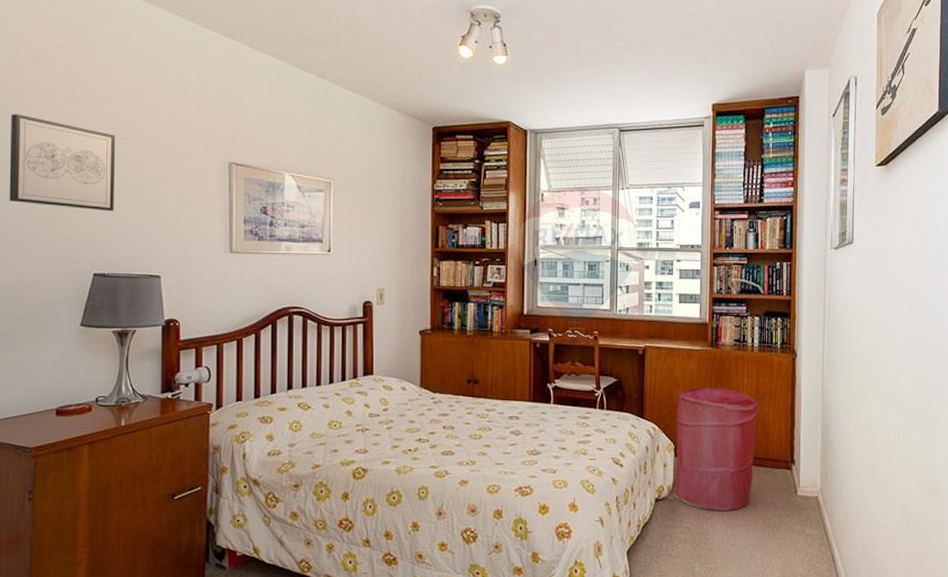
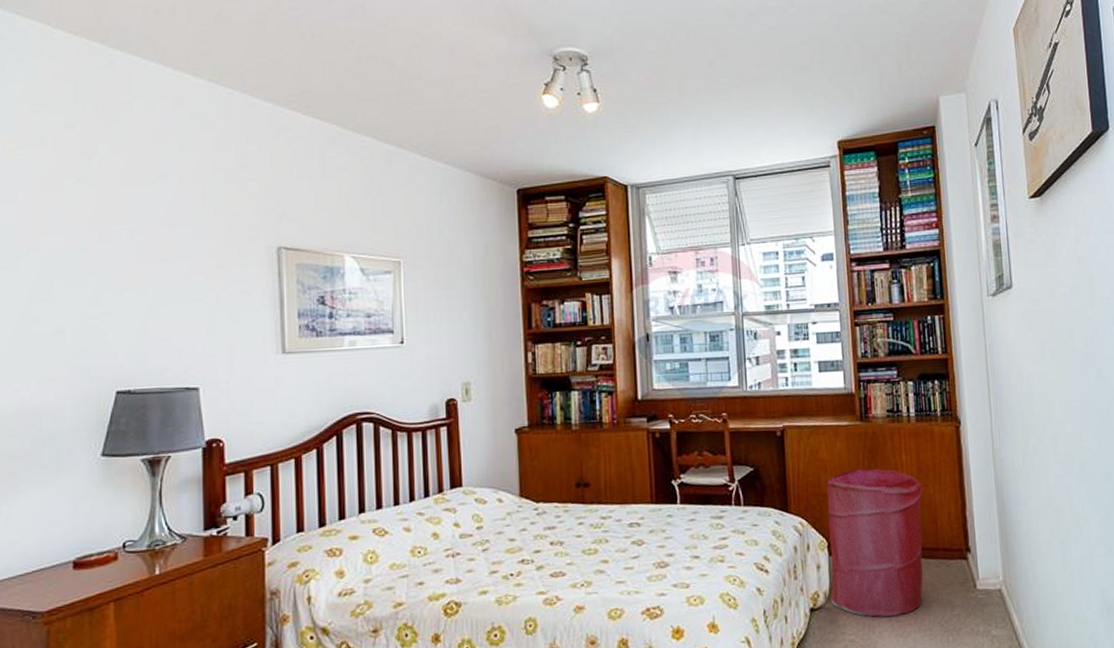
wall art: present [9,114,116,211] -> none [10,208,140,316]

